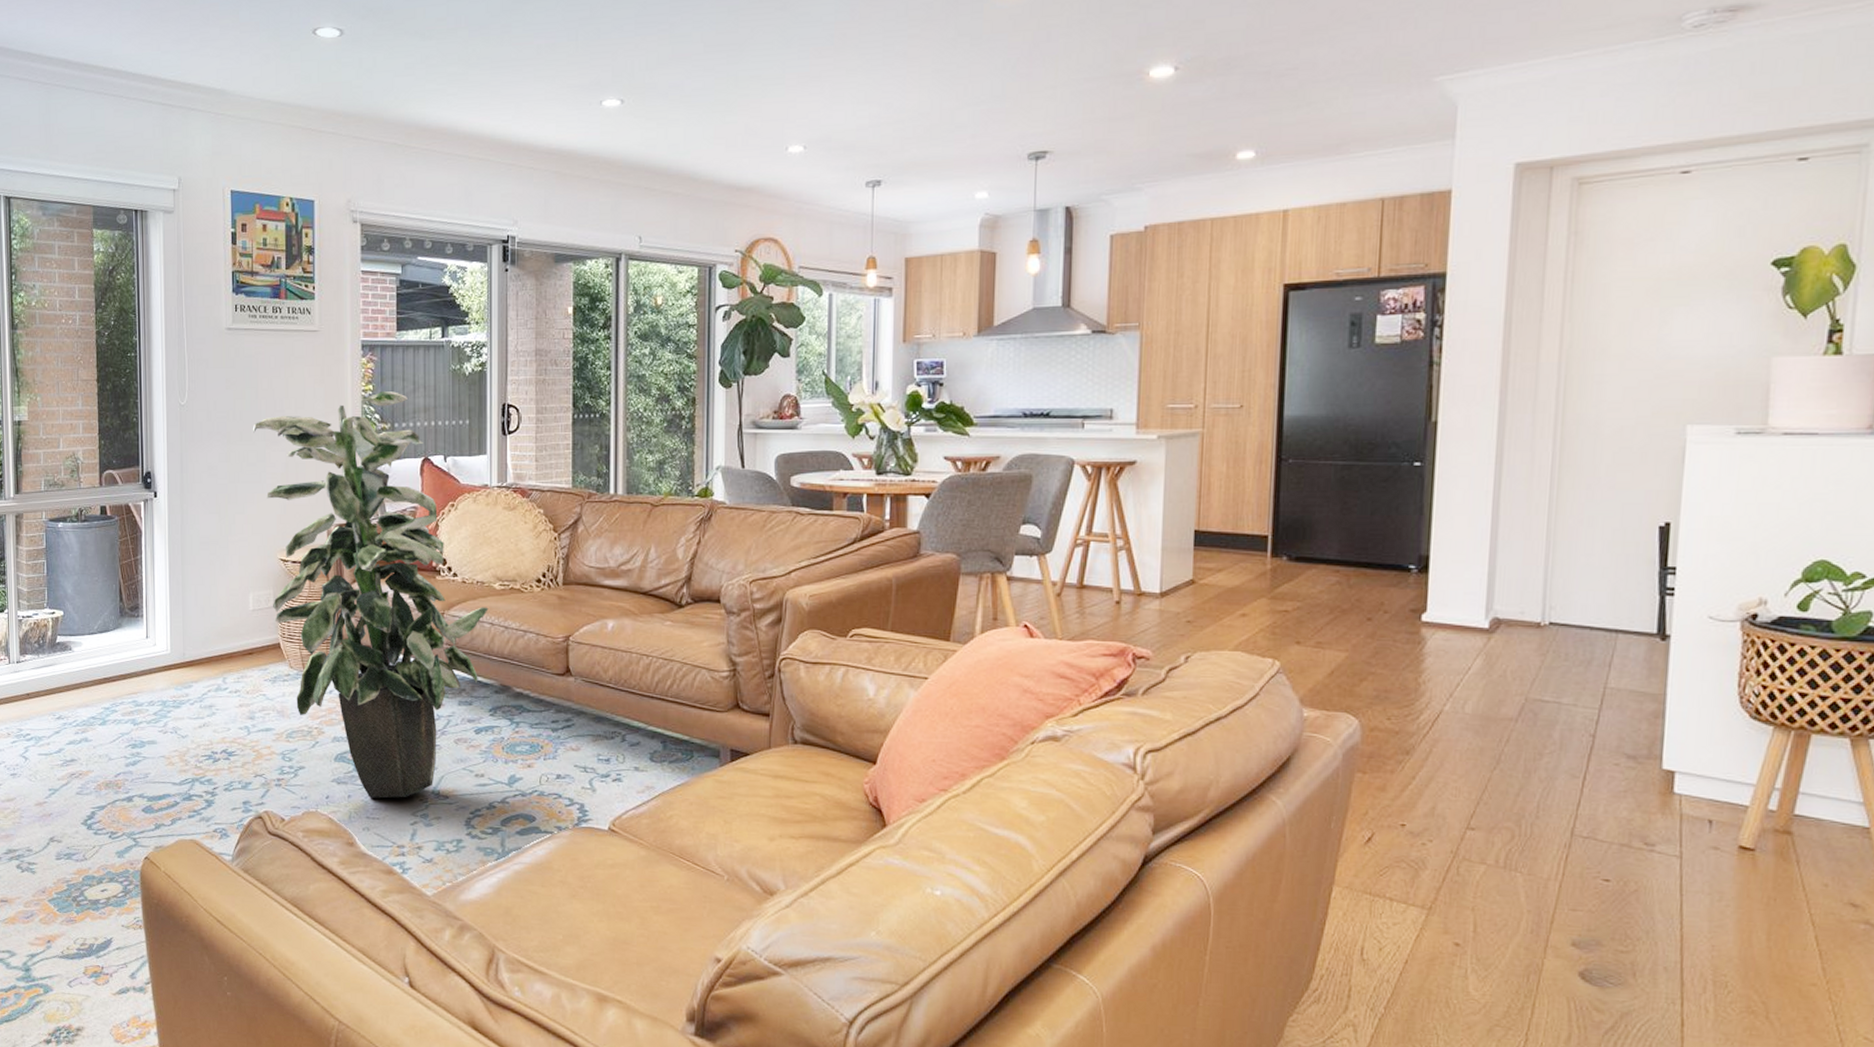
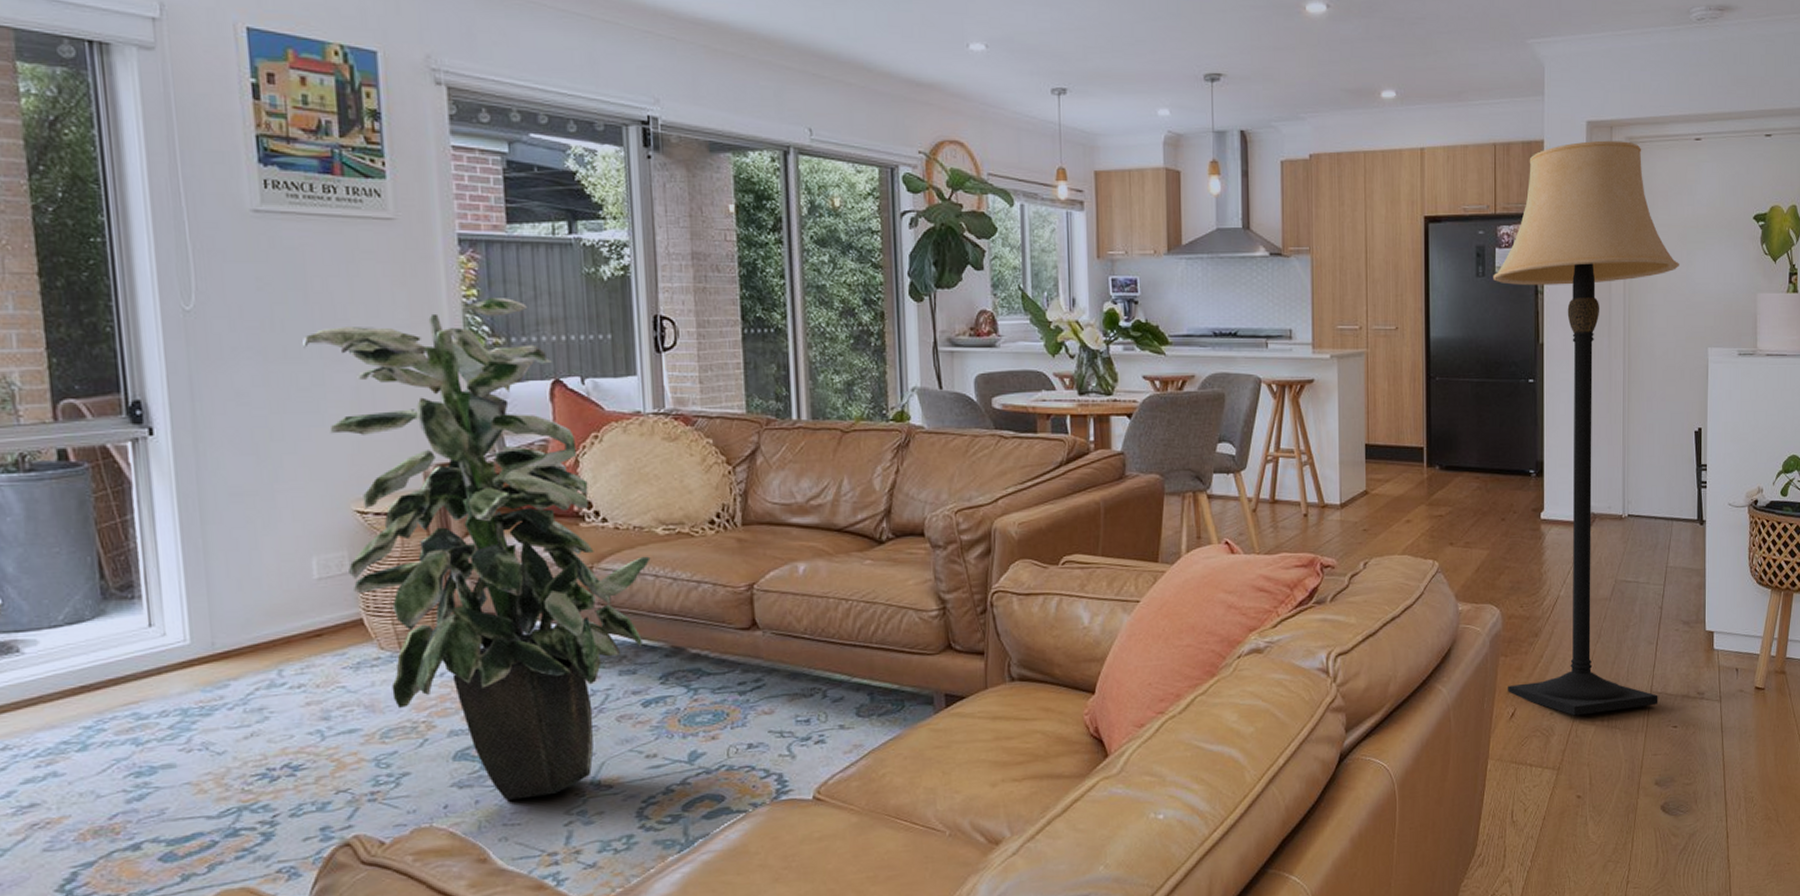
lamp: none [1364,182,1647,851] -> present [1493,140,1679,716]

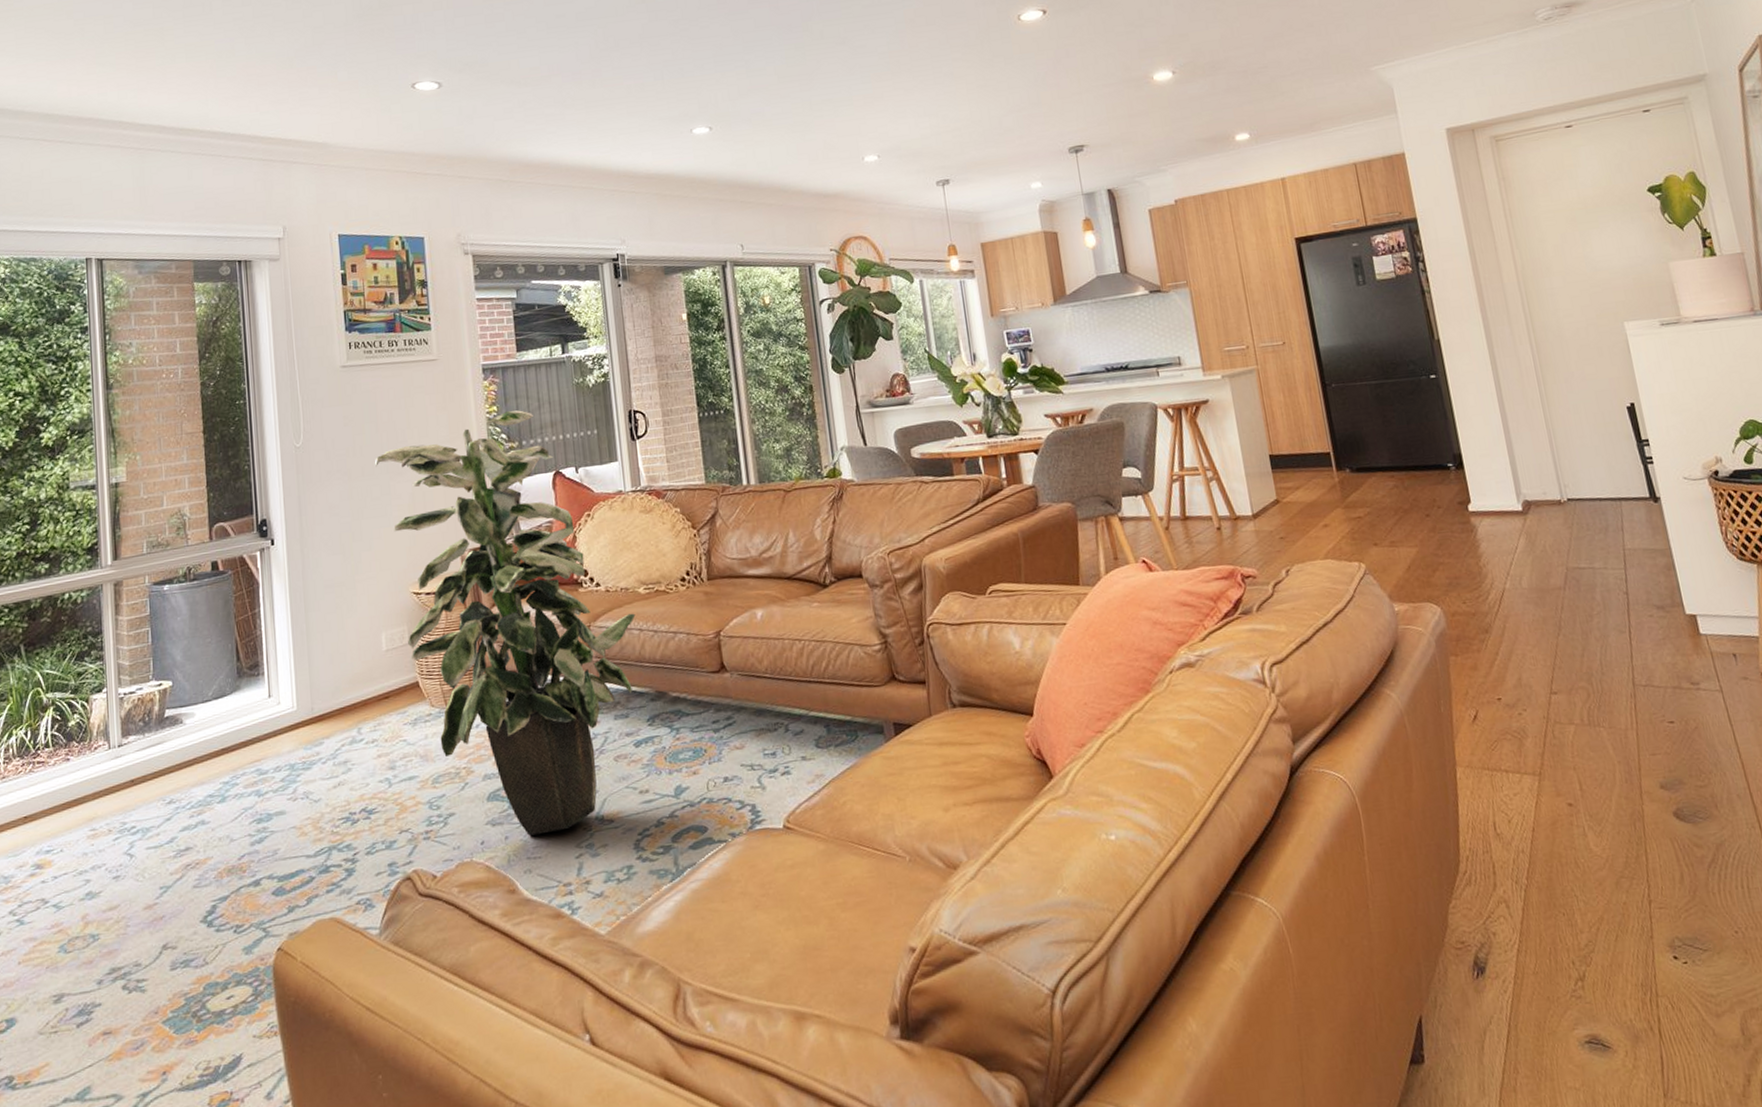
lamp: present [1493,140,1679,716] -> none [1374,140,1645,716]

